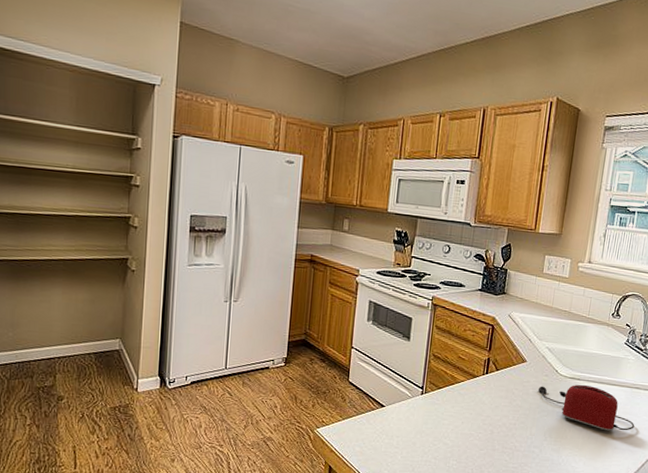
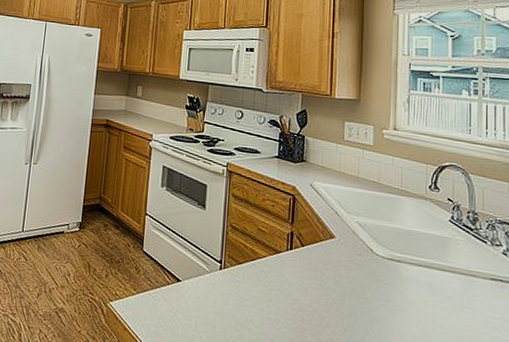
toaster: present [538,384,635,431] -> none [351,267,478,329]

